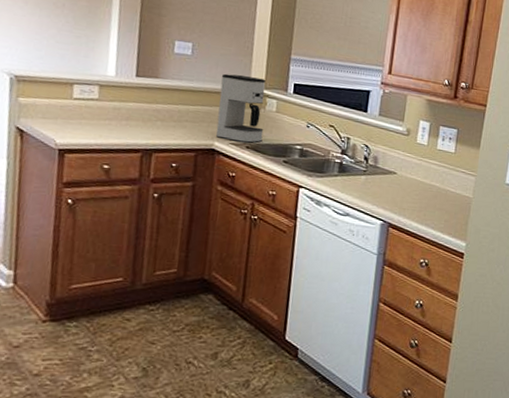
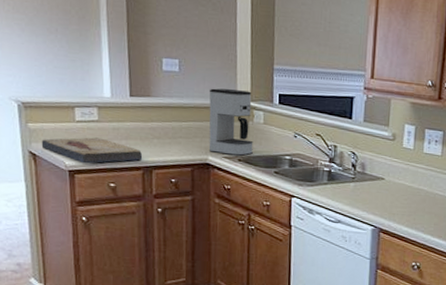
fish fossil: none [30,114,144,143] -> present [41,137,143,164]

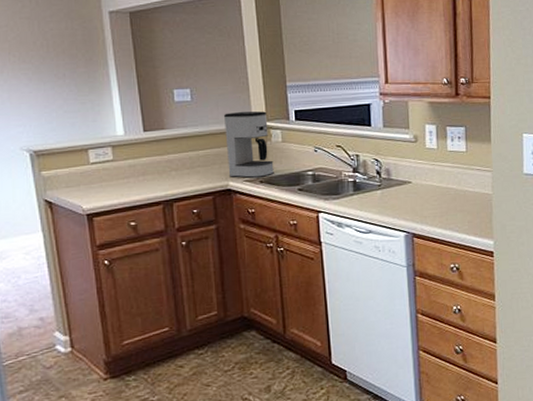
fish fossil: present [41,137,143,164] -> none [56,177,162,206]

